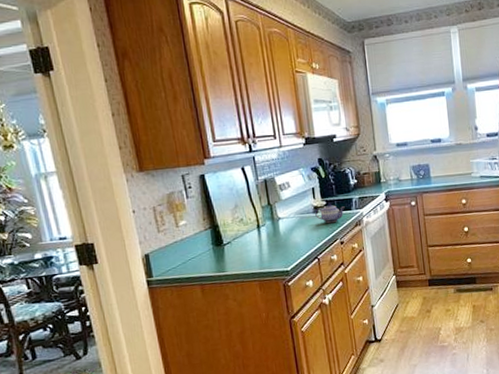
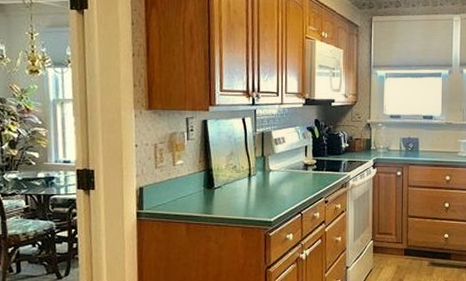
teapot: present [315,203,345,224] -> none [305,162,334,182]

